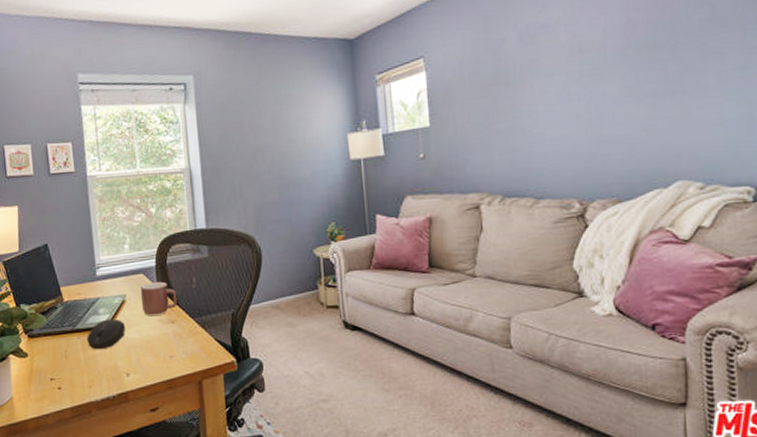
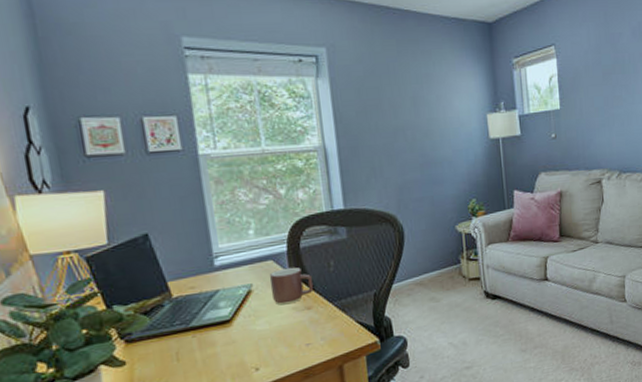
computer mouse: present [87,319,126,350] -> none [204,311,254,347]

